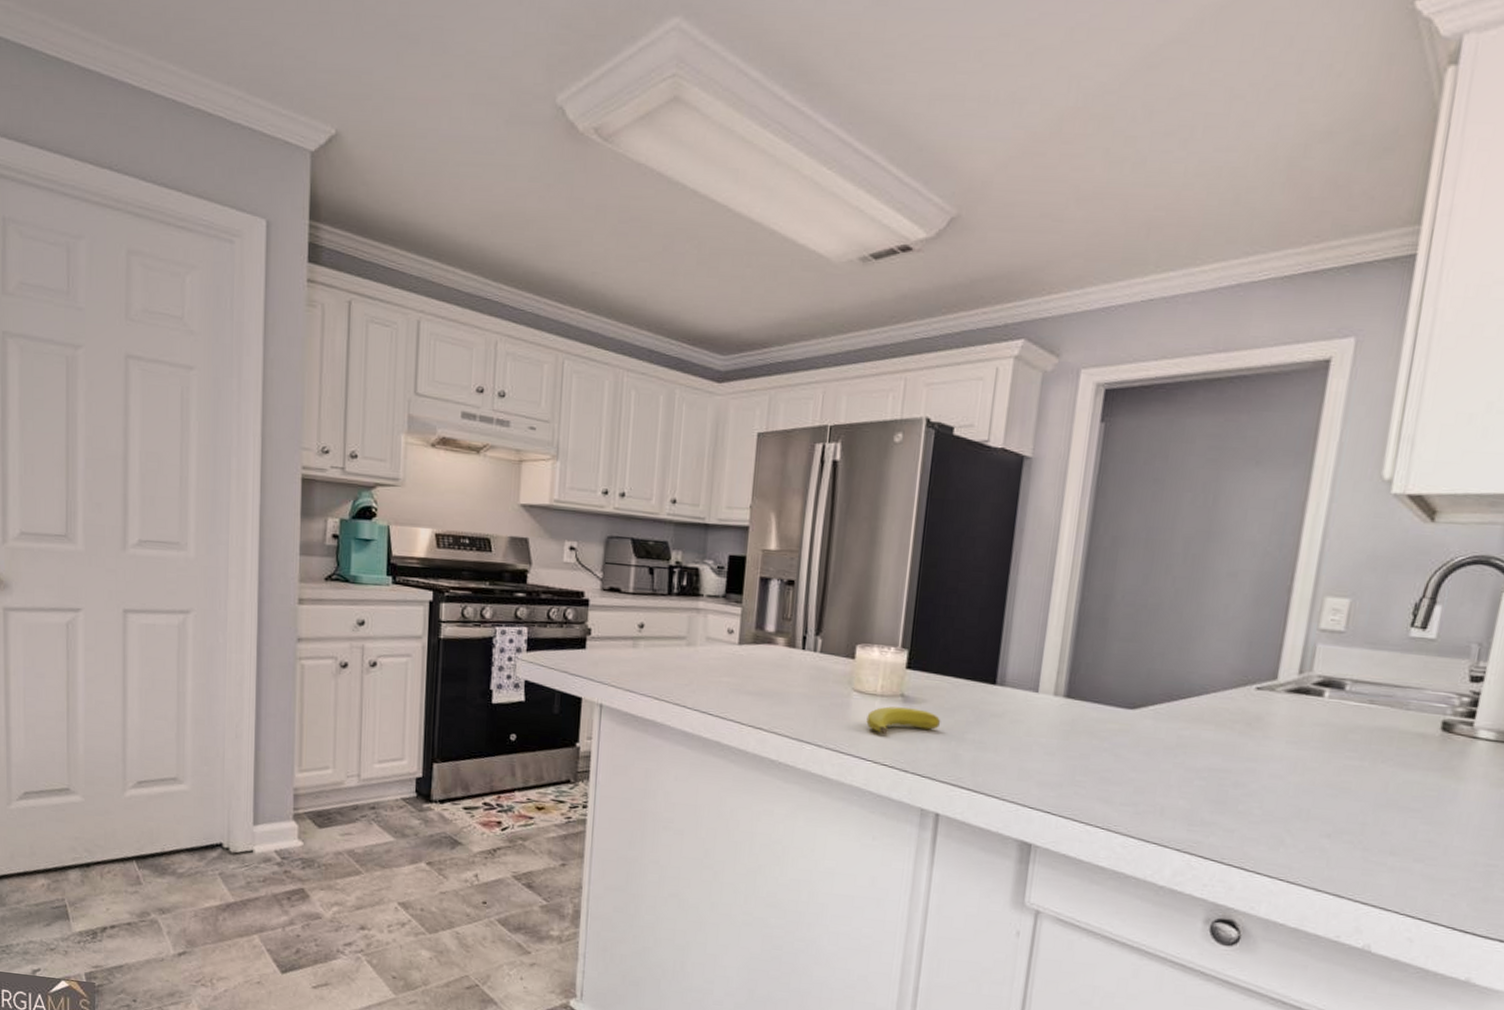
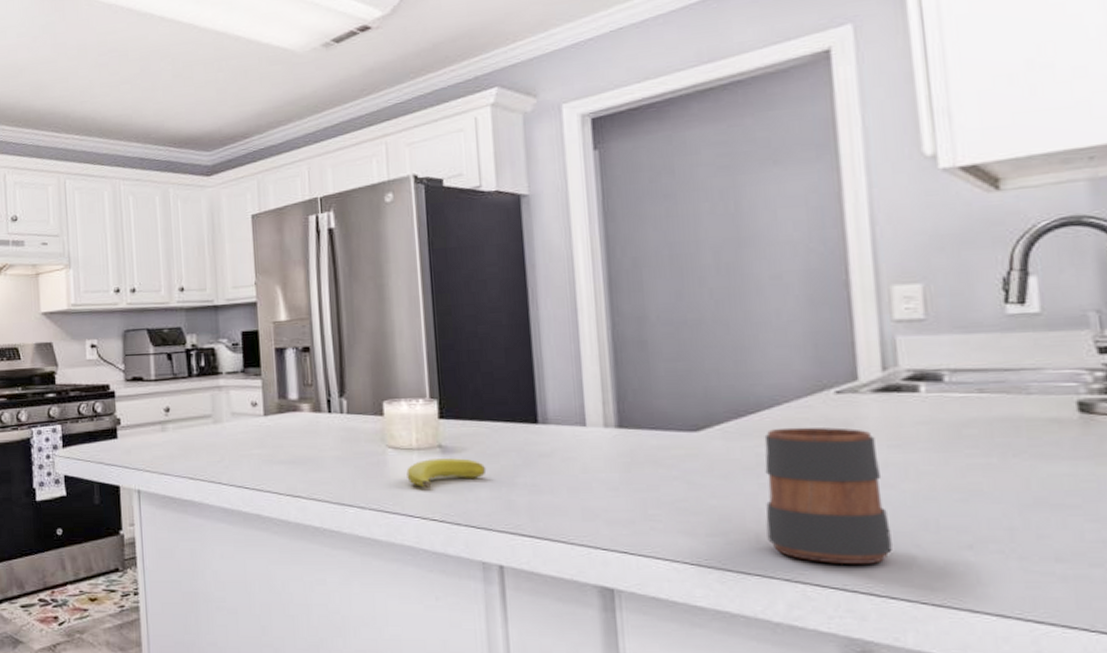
mug: none [1170,715,1278,843] -> present [764,427,892,564]

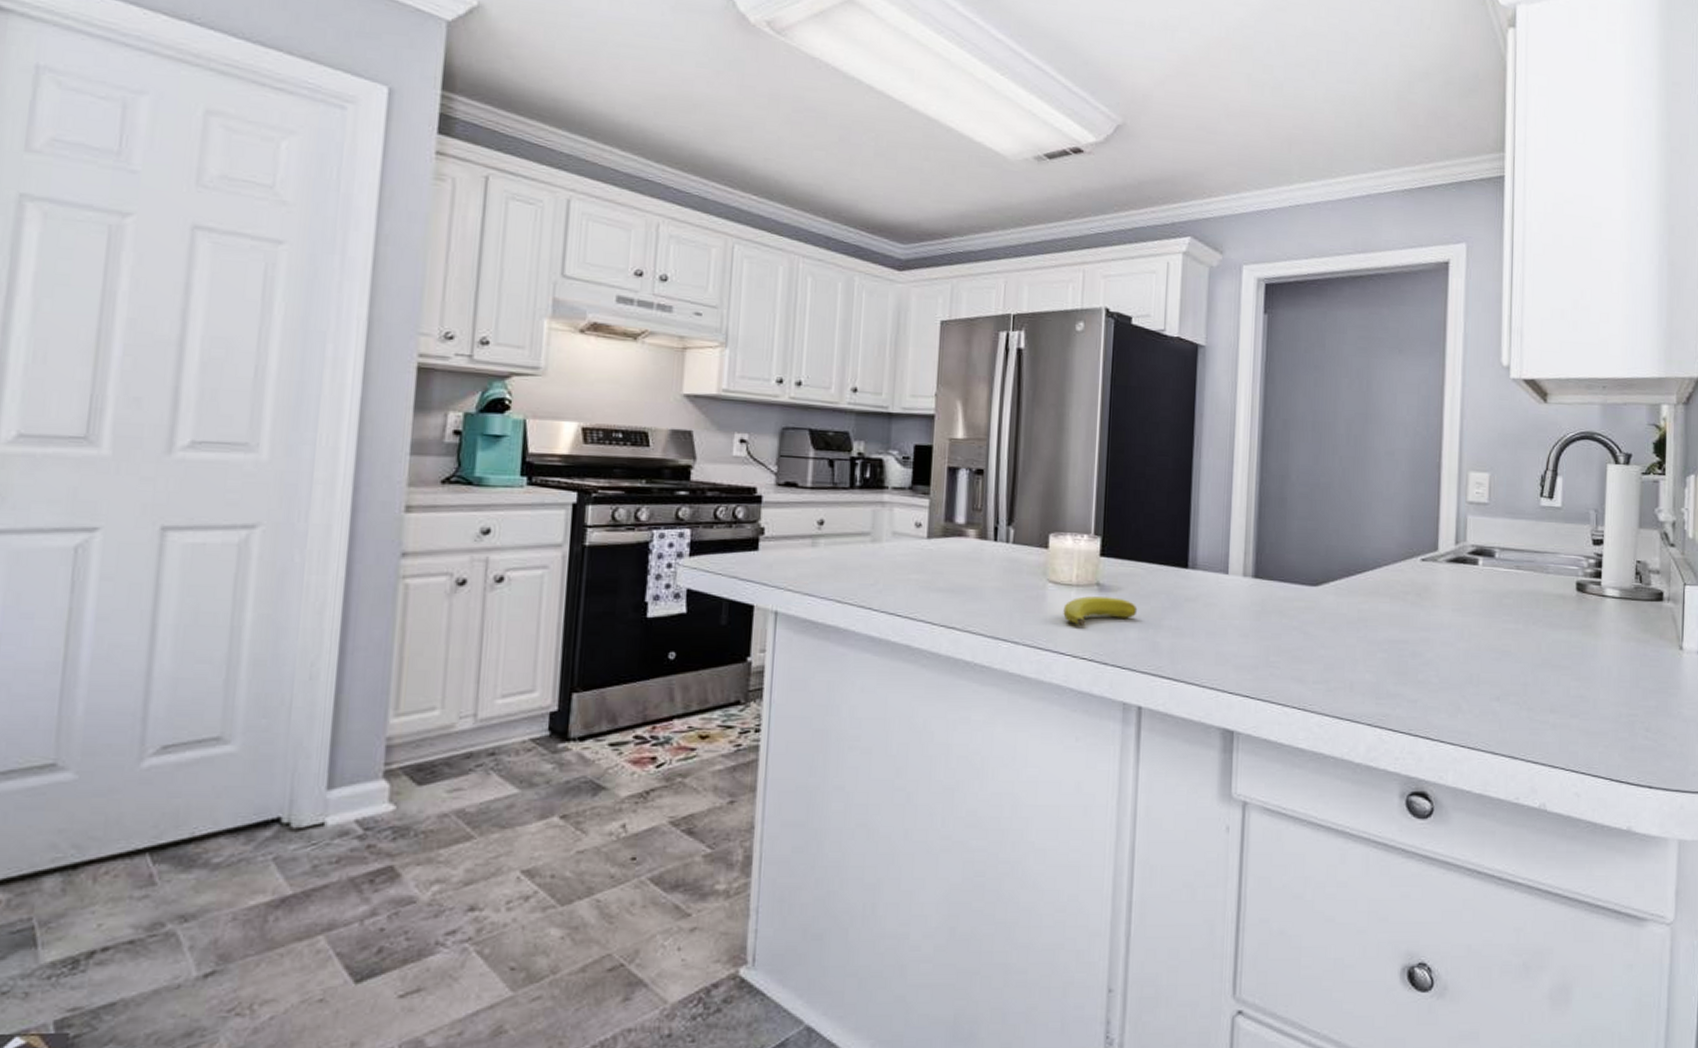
mug: present [764,427,892,564] -> none [1359,588,1447,711]

